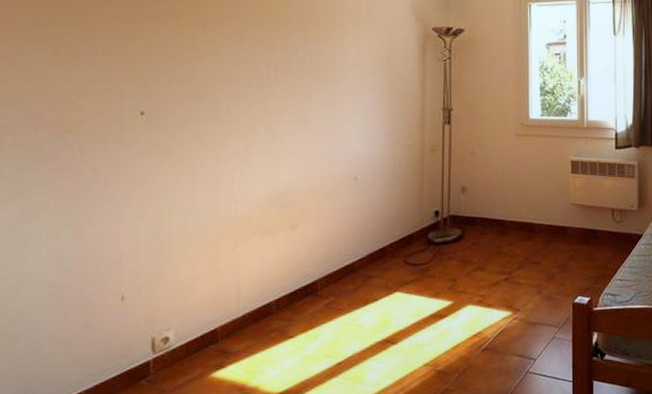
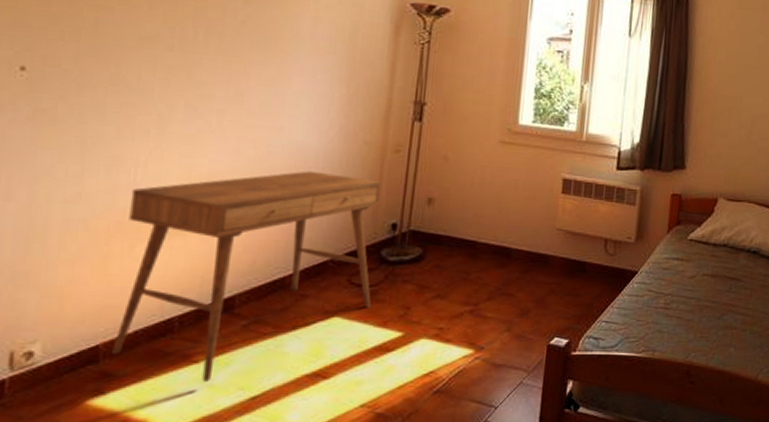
desk: none [227,173,424,354] -> present [112,171,381,383]

